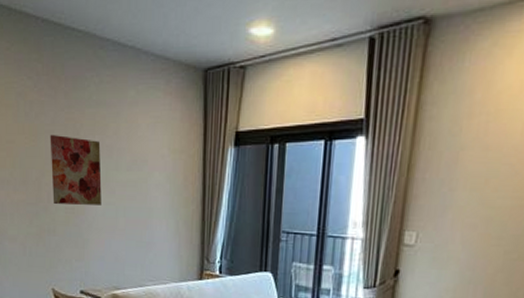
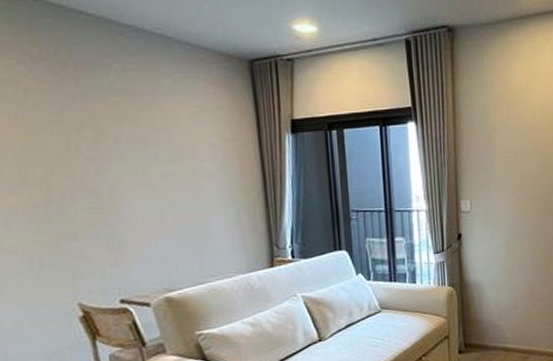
wall art: present [50,135,102,205] -> none [57,126,139,204]

